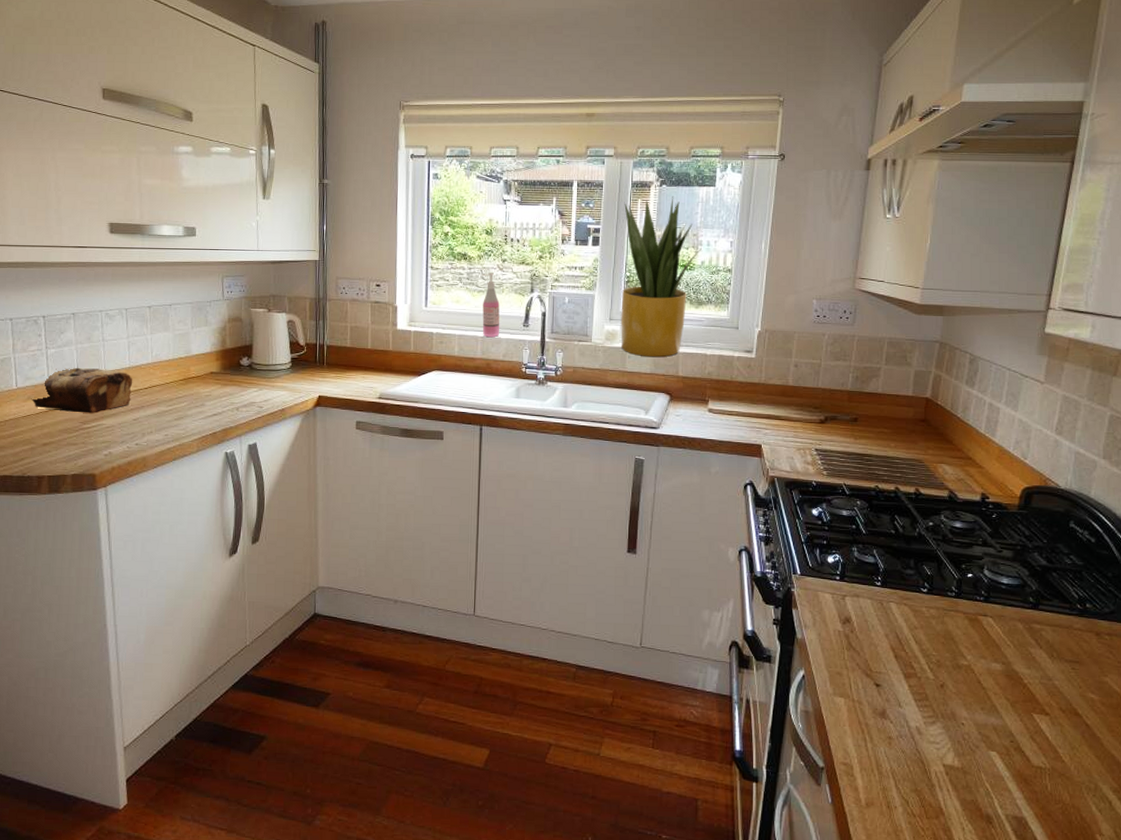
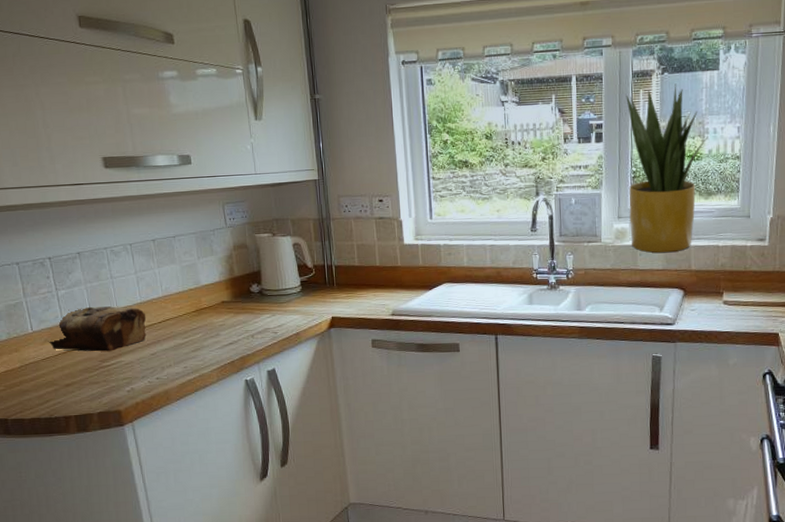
soap dispenser: present [481,272,500,338] -> none [484,178,508,246]

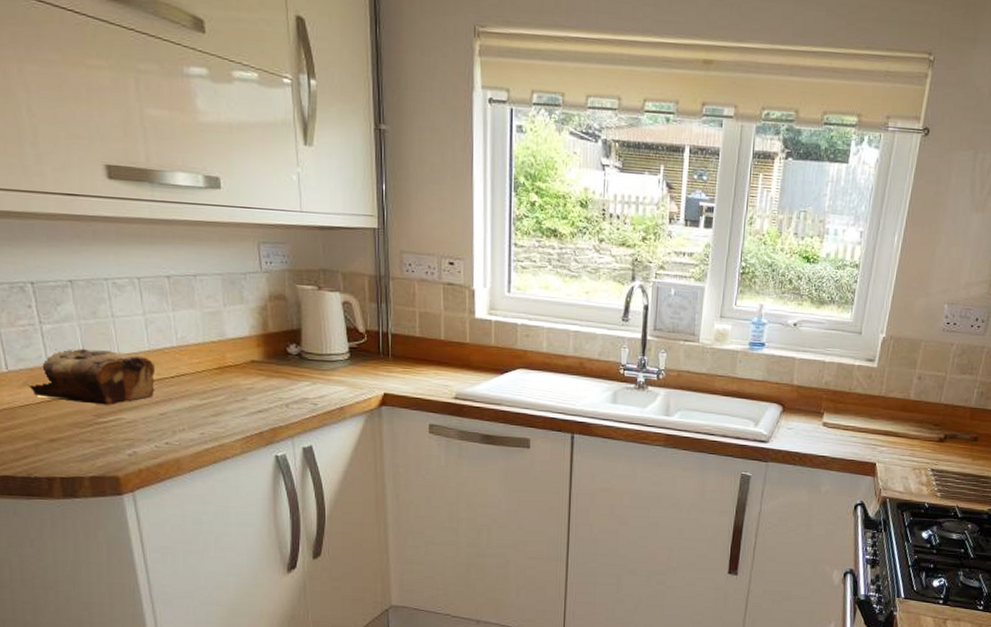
planter: present [626,83,708,253] -> none [731,172,828,363]

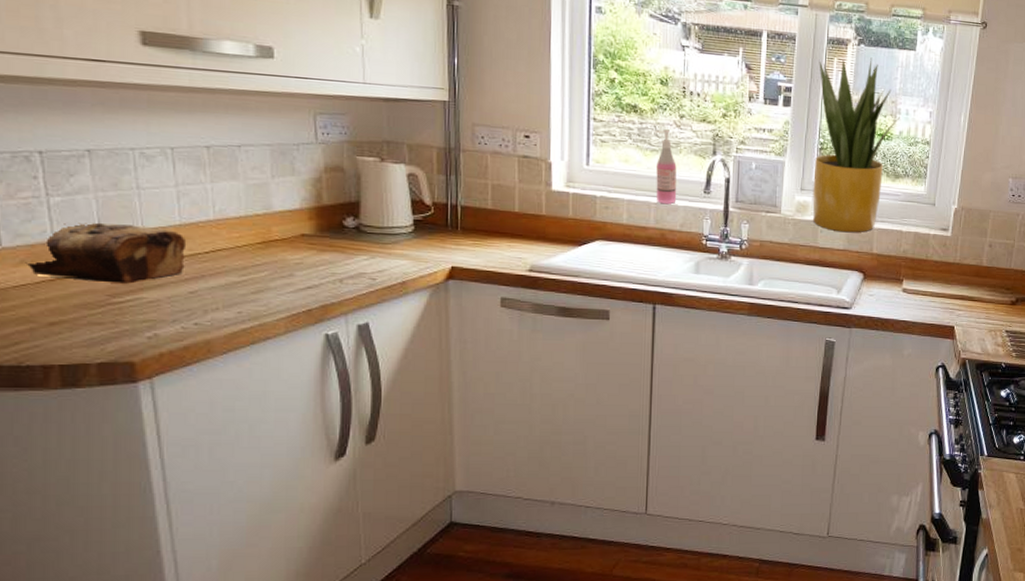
soap dispenser: none [574,254,596,333] -> present [655,129,677,204]
planter: none [731,172,828,363] -> present [812,57,900,233]

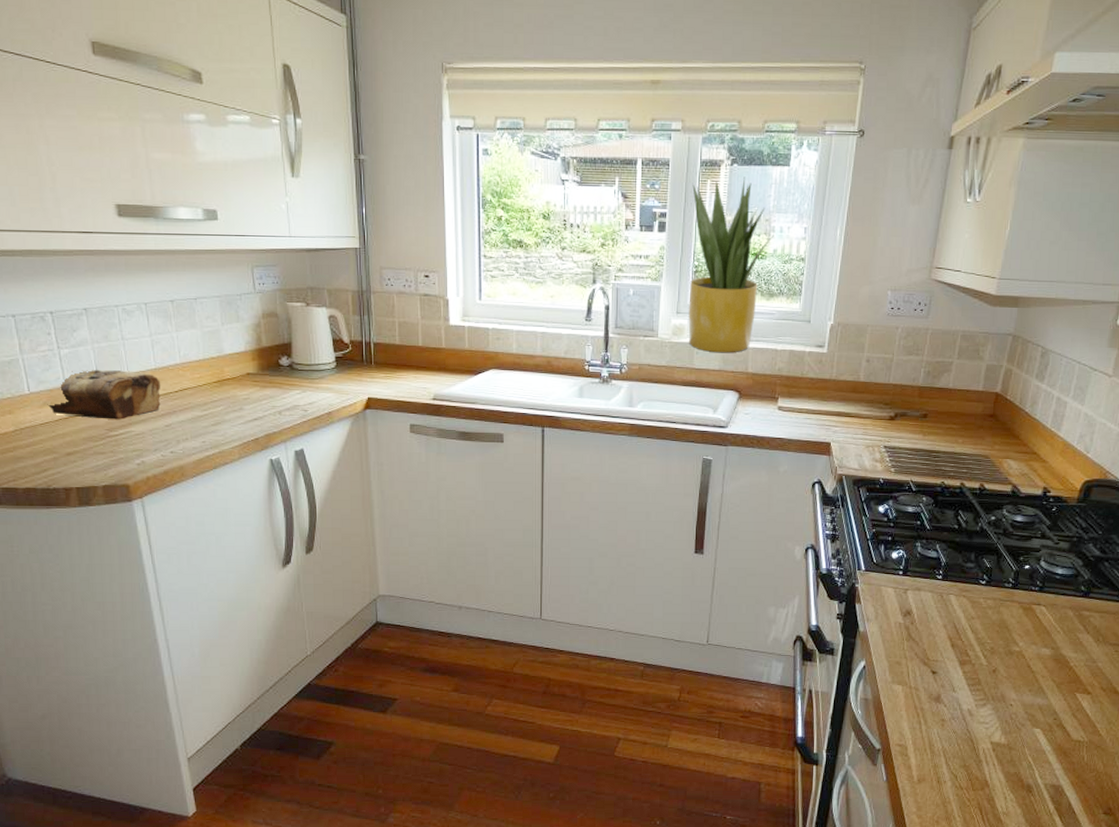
soap dispenser: present [655,129,677,204] -> none [539,262,561,333]

